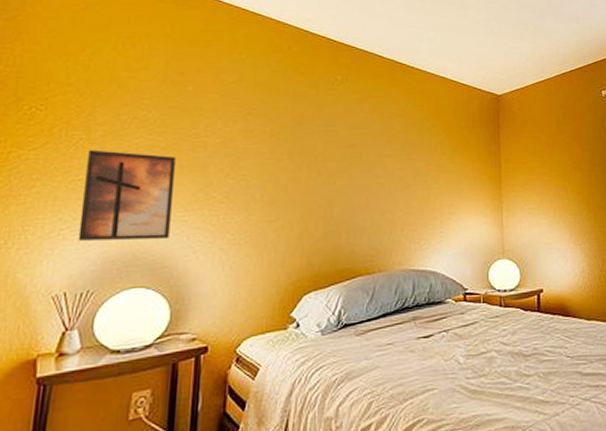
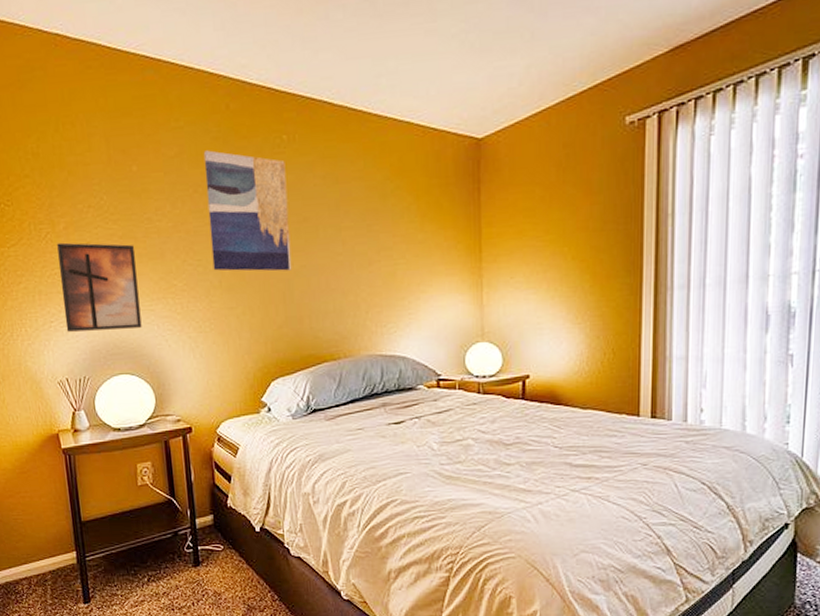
wall art: none [256,81,337,189] -> present [203,150,292,271]

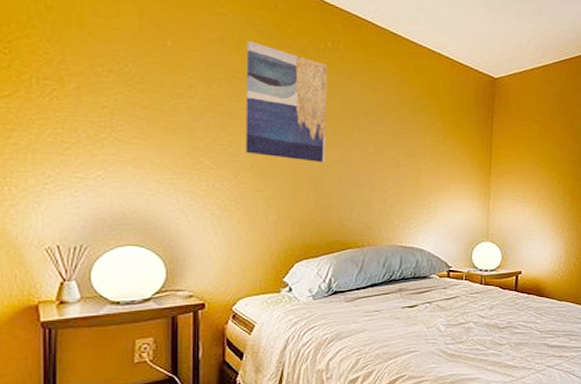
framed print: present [57,242,142,332] -> none [63,102,160,200]

